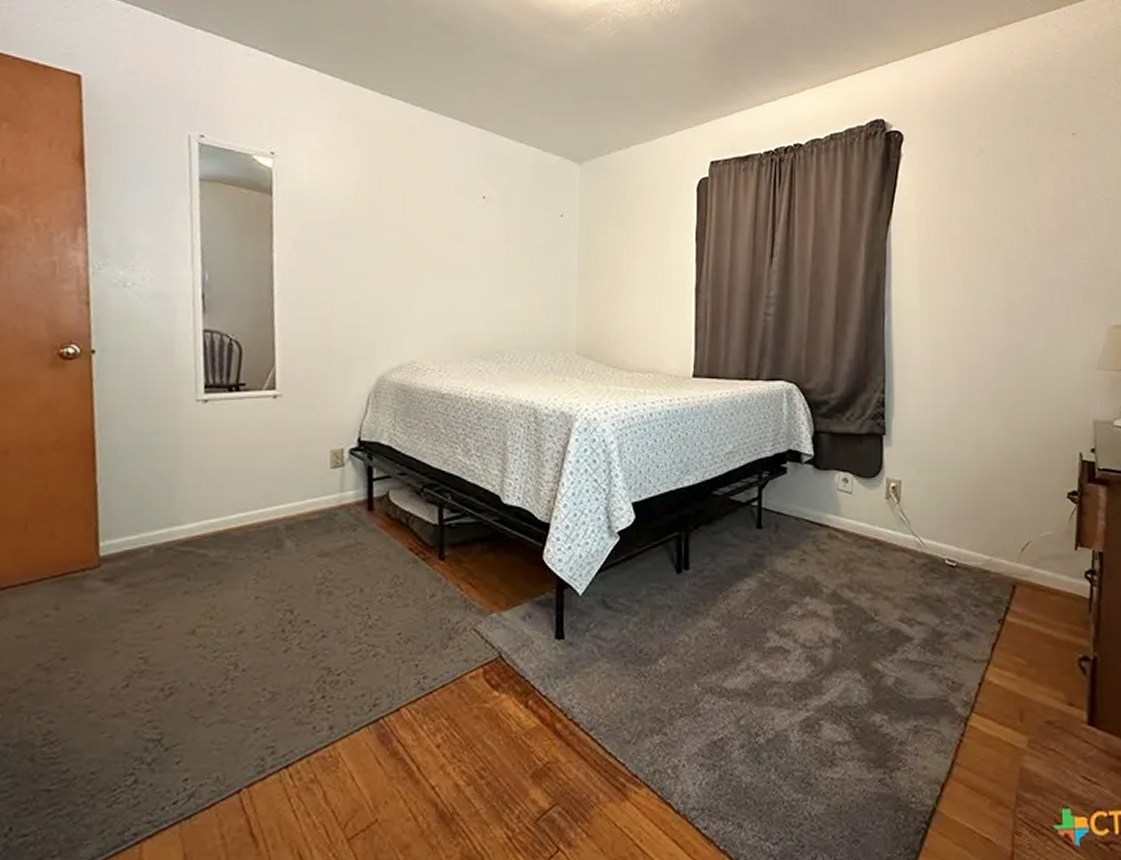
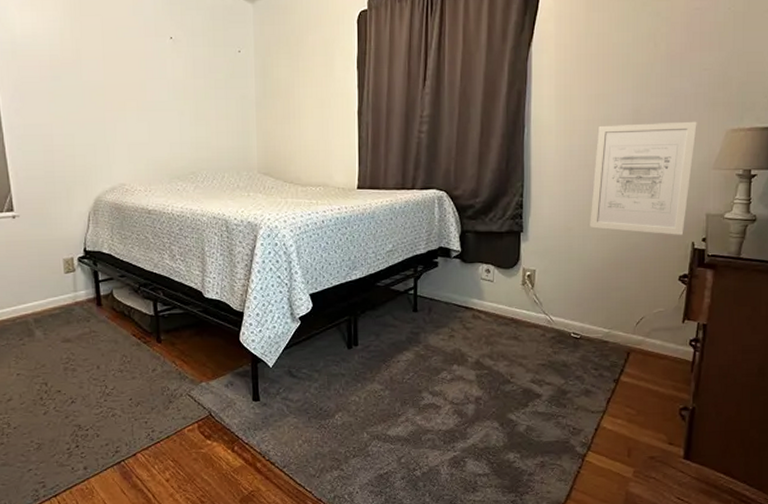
wall art: none [962,314,1077,444] -> present [590,121,697,235]

